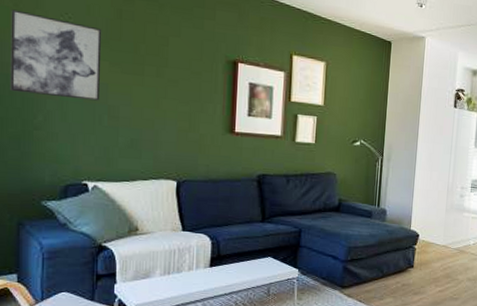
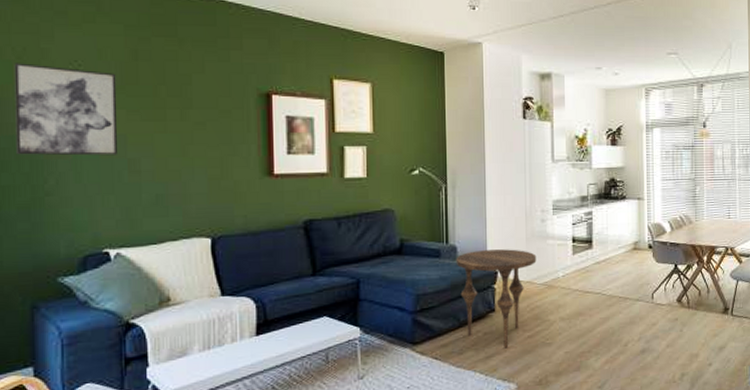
side table: none [384,215,453,299] -> present [456,249,537,349]

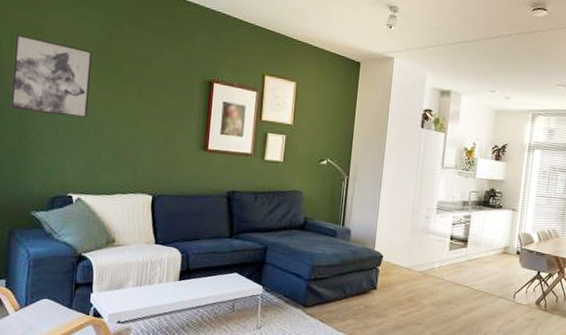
side table: present [456,249,537,349] -> none [348,235,418,322]

